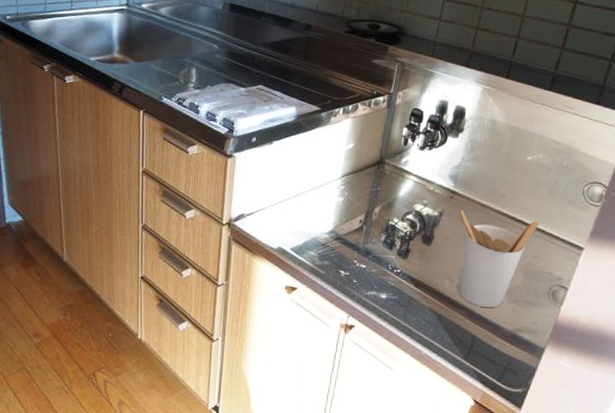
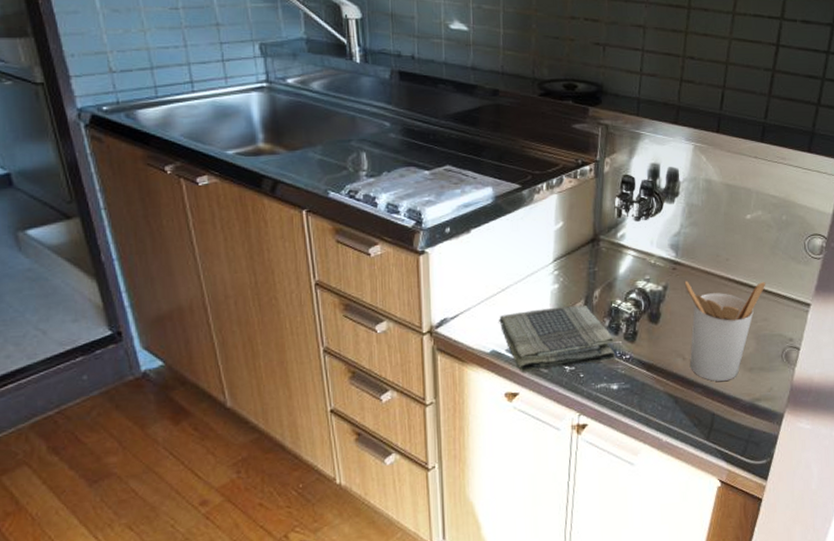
dish towel: none [288,217,389,273] -> present [499,304,616,372]

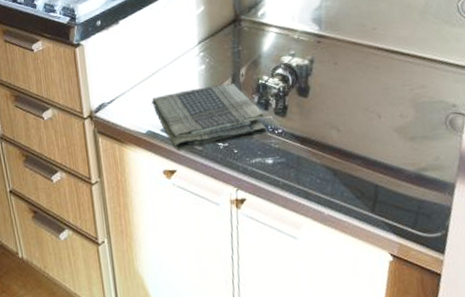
utensil holder: present [684,280,766,382] -> none [331,48,420,153]

